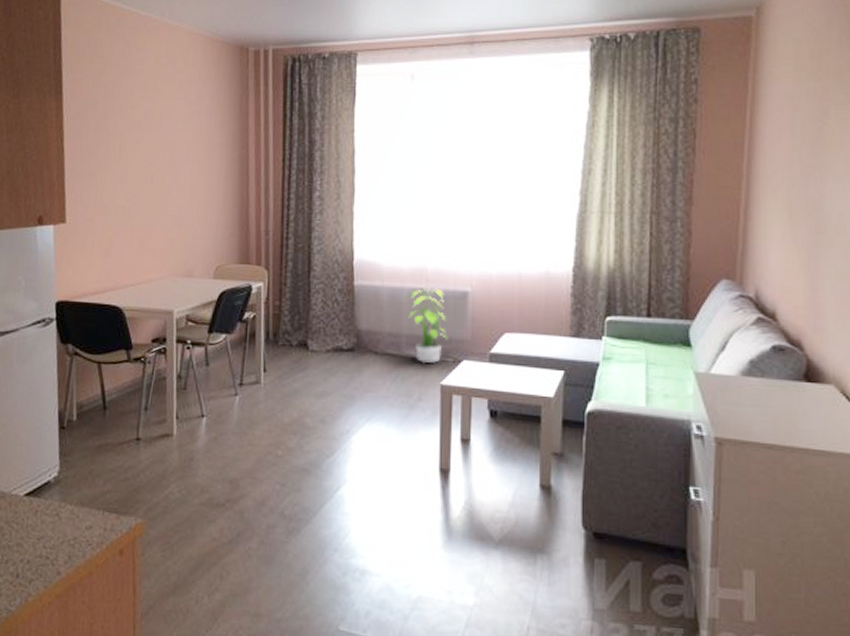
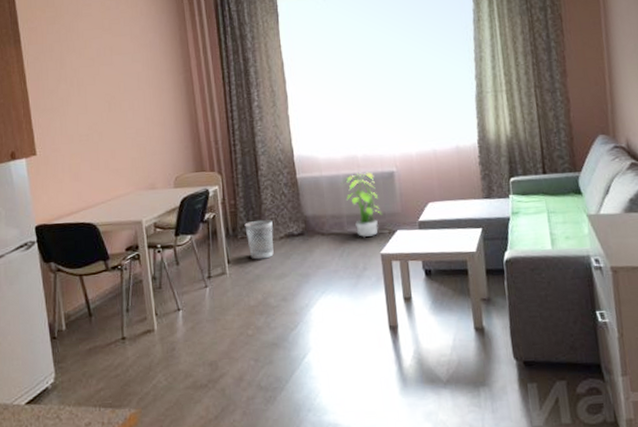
wastebasket: none [287,327,320,373] -> present [244,219,274,260]

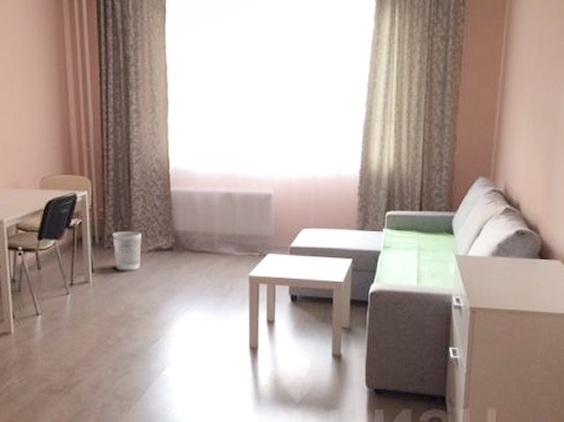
potted plant: present [339,171,383,238] -> none [214,190,256,259]

